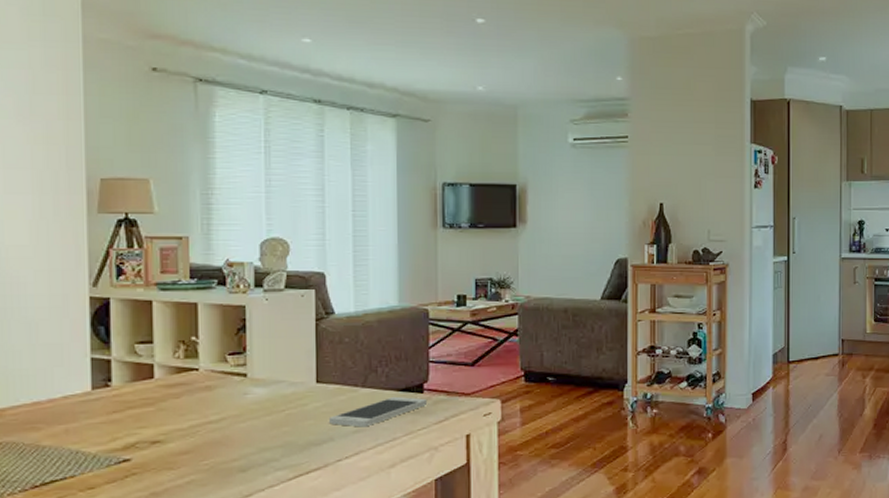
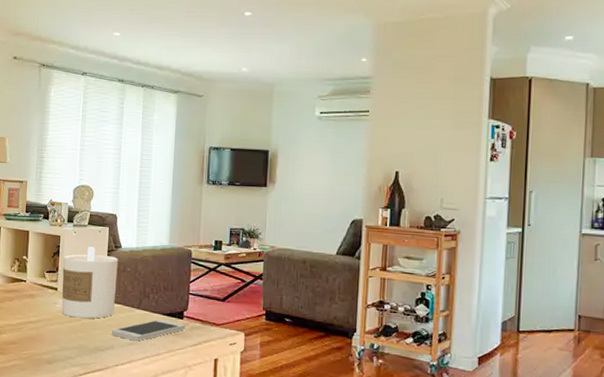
candle: none [252,316,332,409] -> present [61,246,118,319]

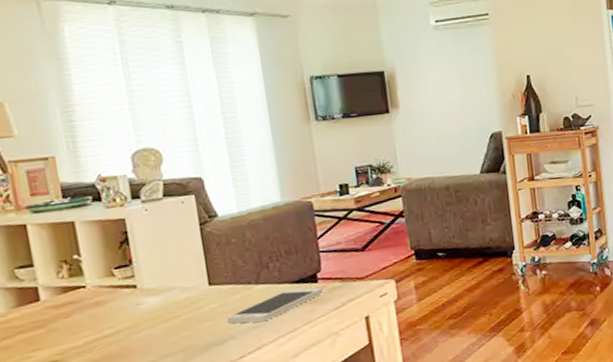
candle: present [61,246,118,319] -> none [136,223,225,316]

